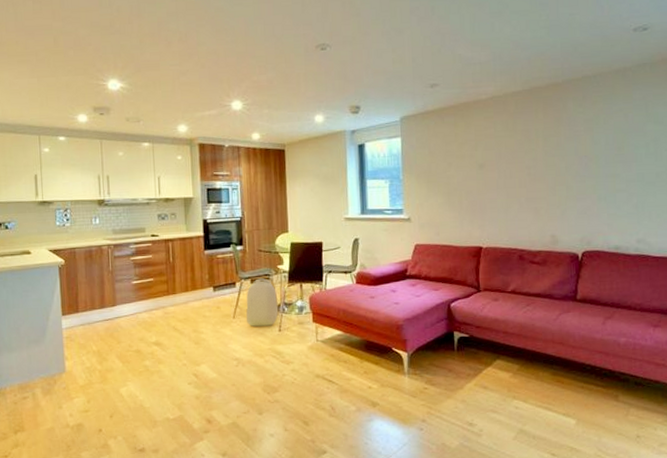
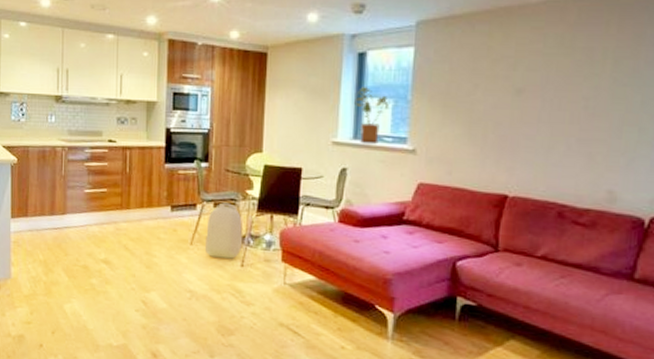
house plant: none [359,172,386,218] -> present [354,87,389,145]

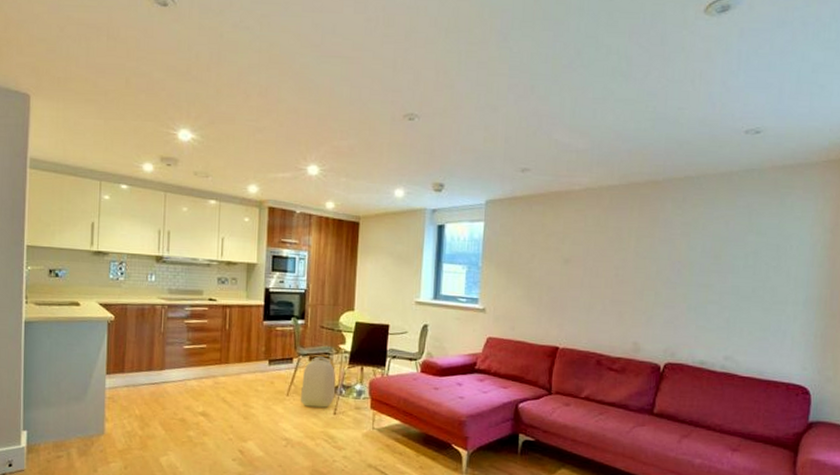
house plant: present [354,87,389,145] -> none [434,255,463,305]

